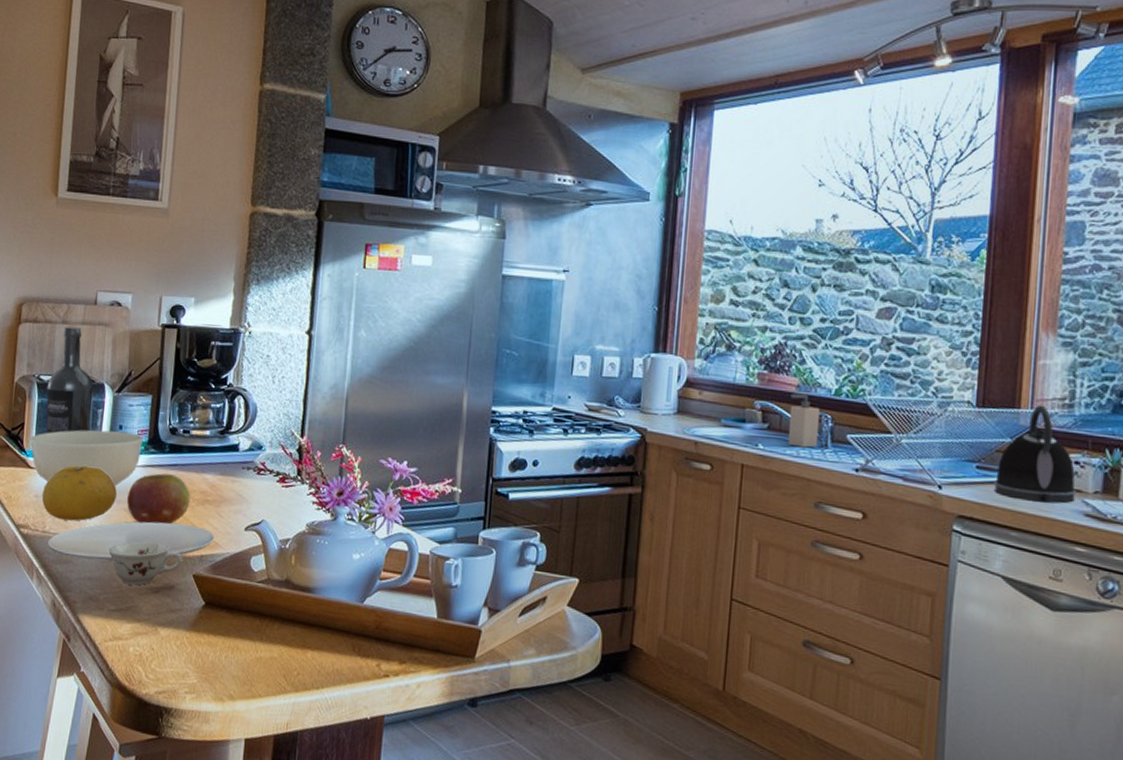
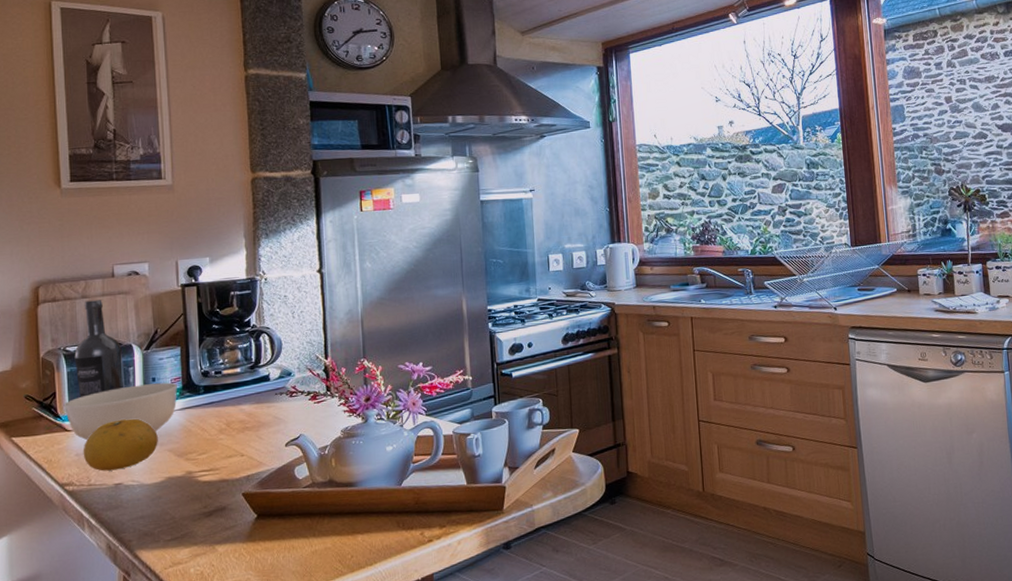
plate: present [48,521,215,561] -> none [95,451,259,502]
teacup: present [109,541,182,586] -> none [157,472,230,515]
fruit: present [127,473,191,525] -> none [169,411,230,459]
soap dispenser: present [788,393,819,448] -> none [719,257,745,297]
kettle: present [993,404,1076,504] -> none [871,238,927,308]

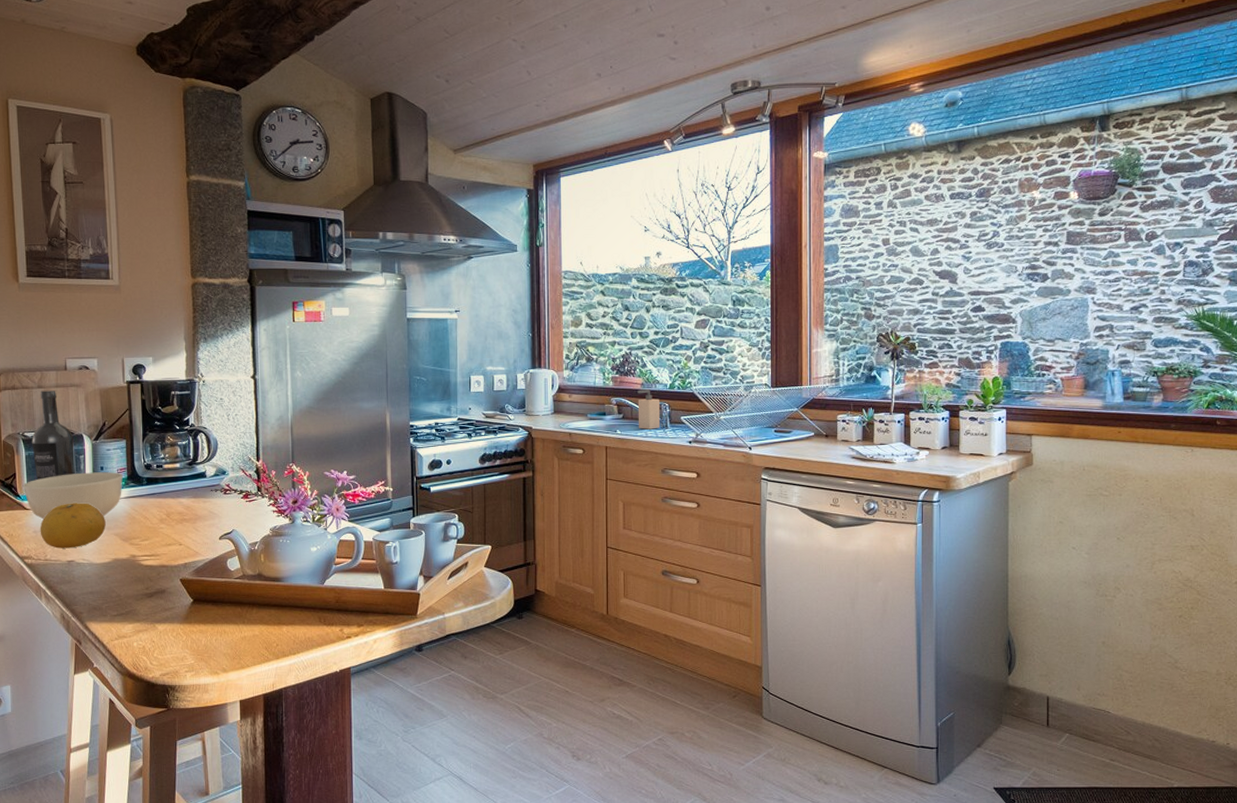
soap dispenser: none [719,257,745,297] -> present [637,389,661,430]

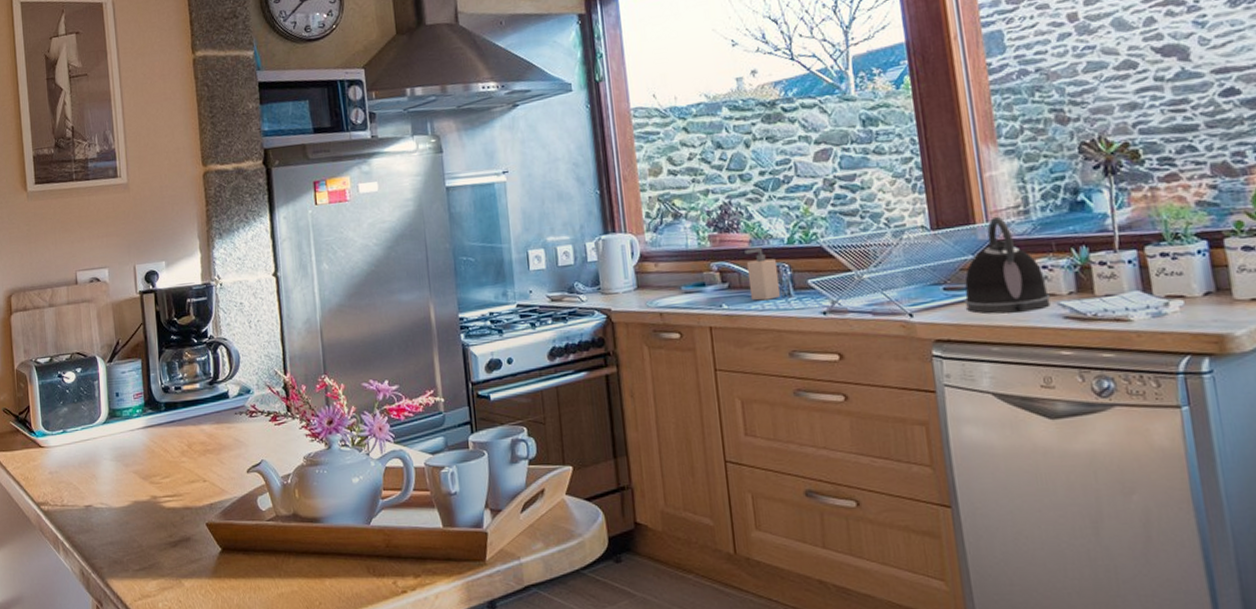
bowl: present [22,472,123,520] -> none [37,398,140,458]
wine bottle: present [32,389,76,480] -> none [44,307,91,412]
fruit: present [40,503,106,549] -> none [55,436,124,492]
kettle: none [787,381,844,452] -> present [964,216,1050,314]

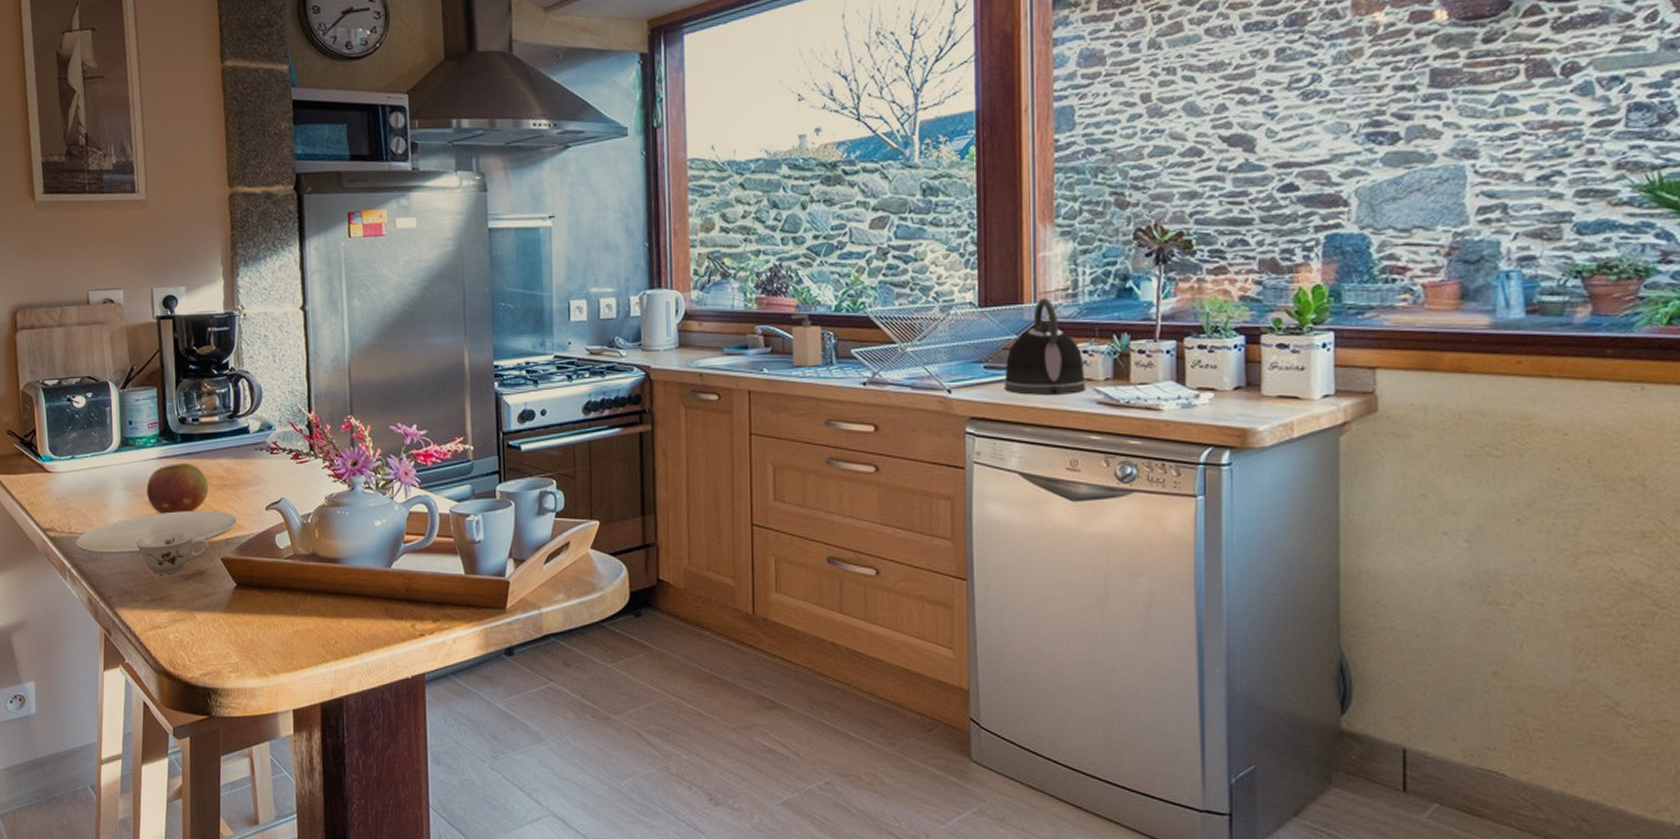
plate: none [68,476,221,525] -> present [76,510,238,554]
teacup: none [125,498,194,543] -> present [136,532,209,575]
fruit: none [134,431,192,482] -> present [147,463,209,514]

